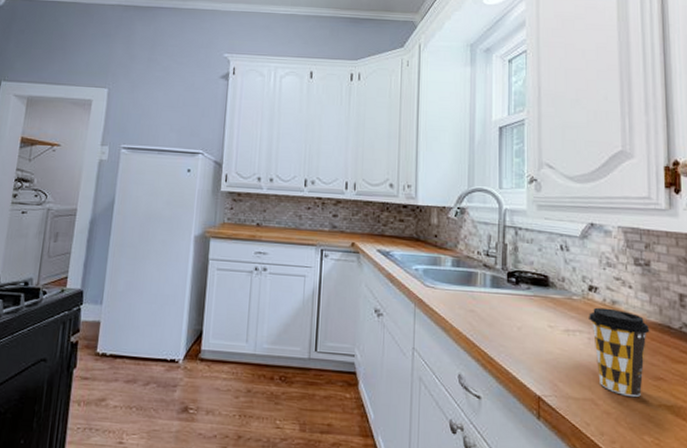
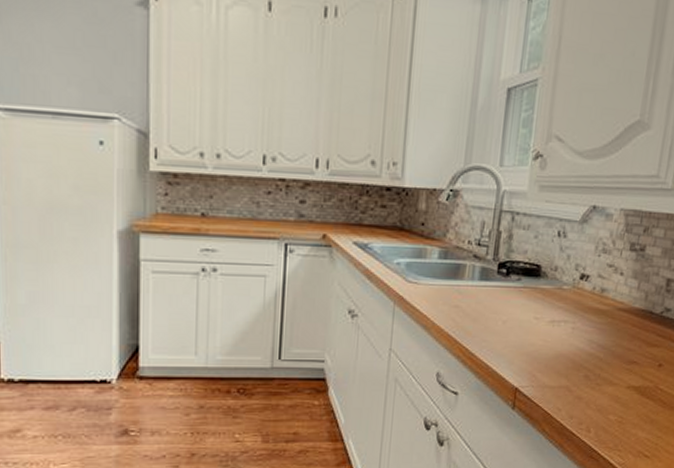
coffee cup: present [589,307,650,397] -> none [576,296,633,381]

